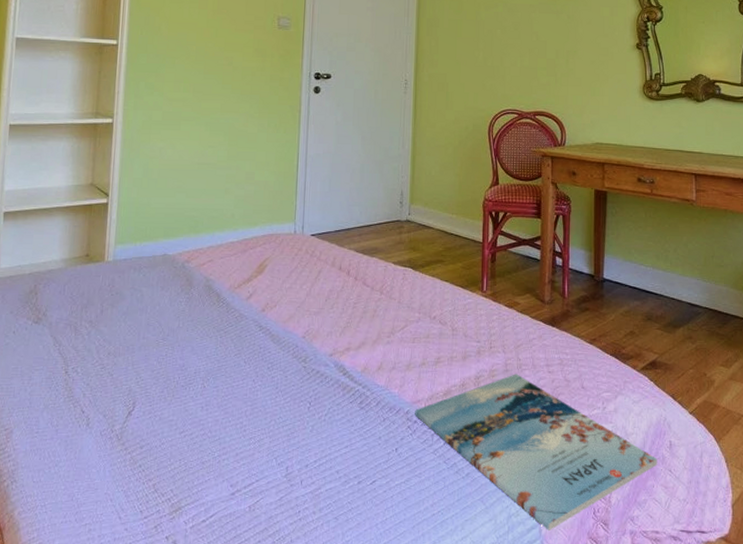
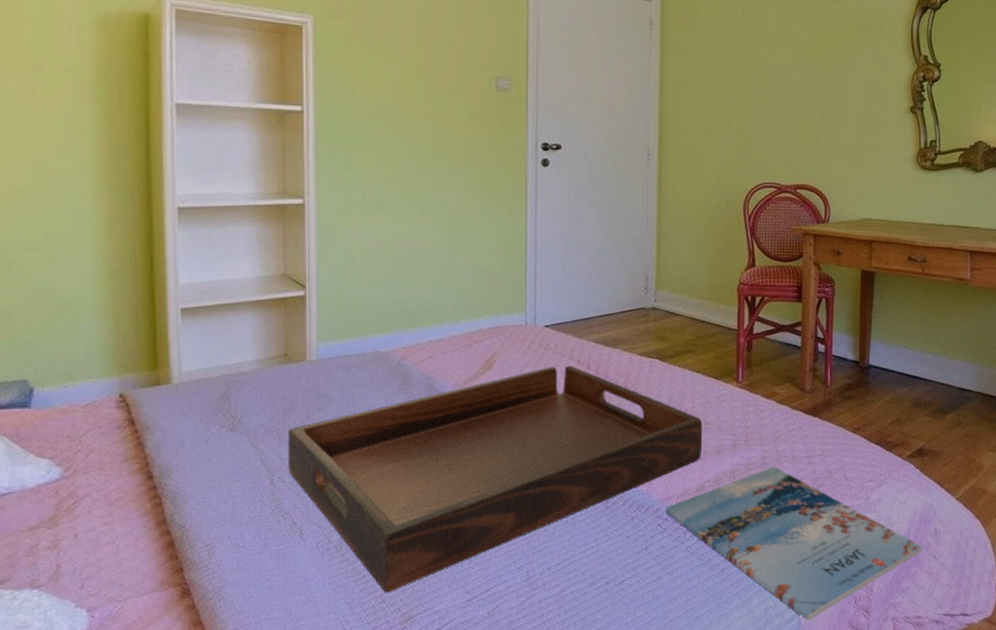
serving tray: none [81,271,451,483] -> present [288,365,703,593]

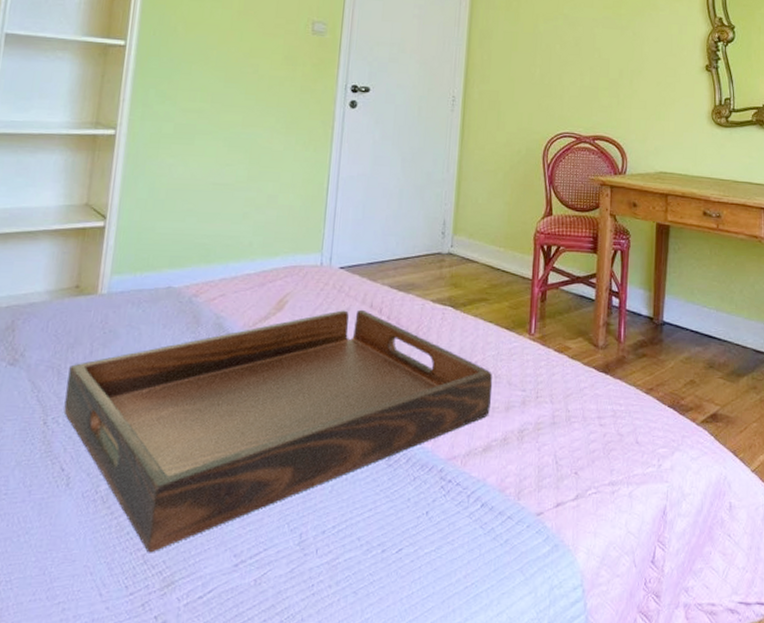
magazine: present [665,466,922,622] -> none [449,427,716,605]

